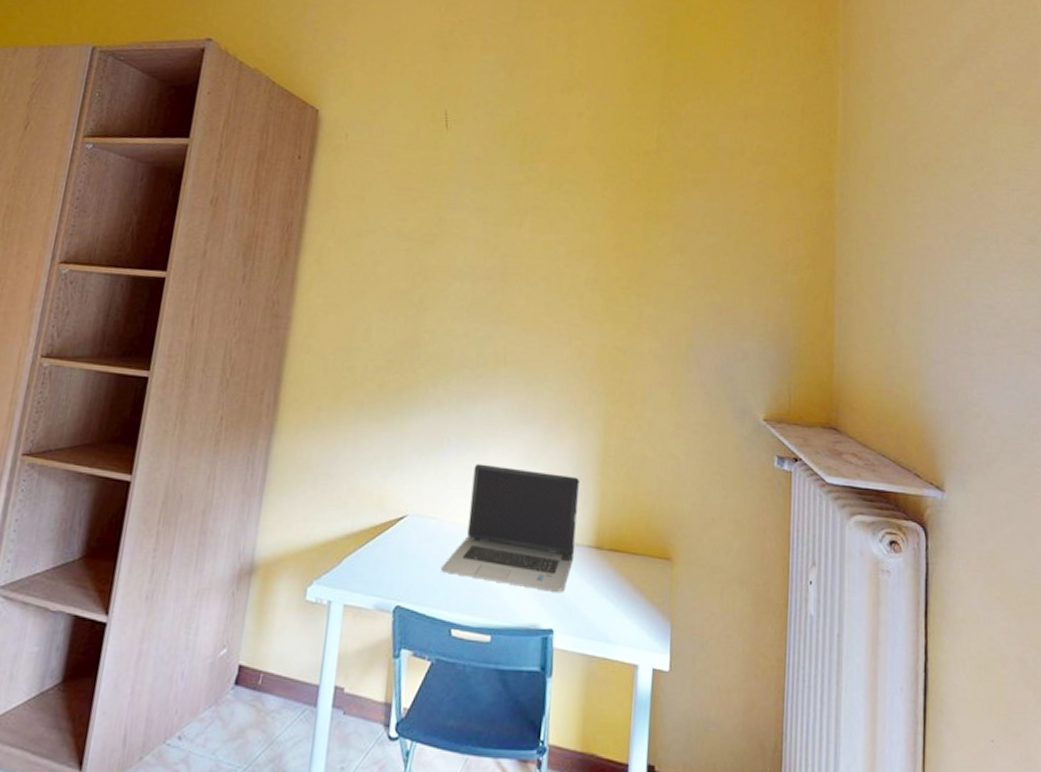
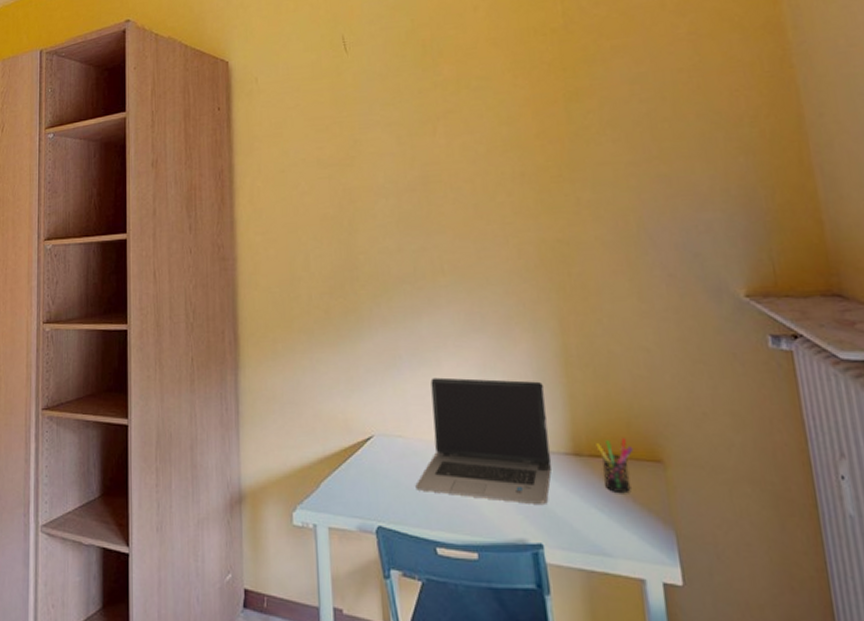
pen holder: none [617,536,649,585] -> present [596,438,634,492]

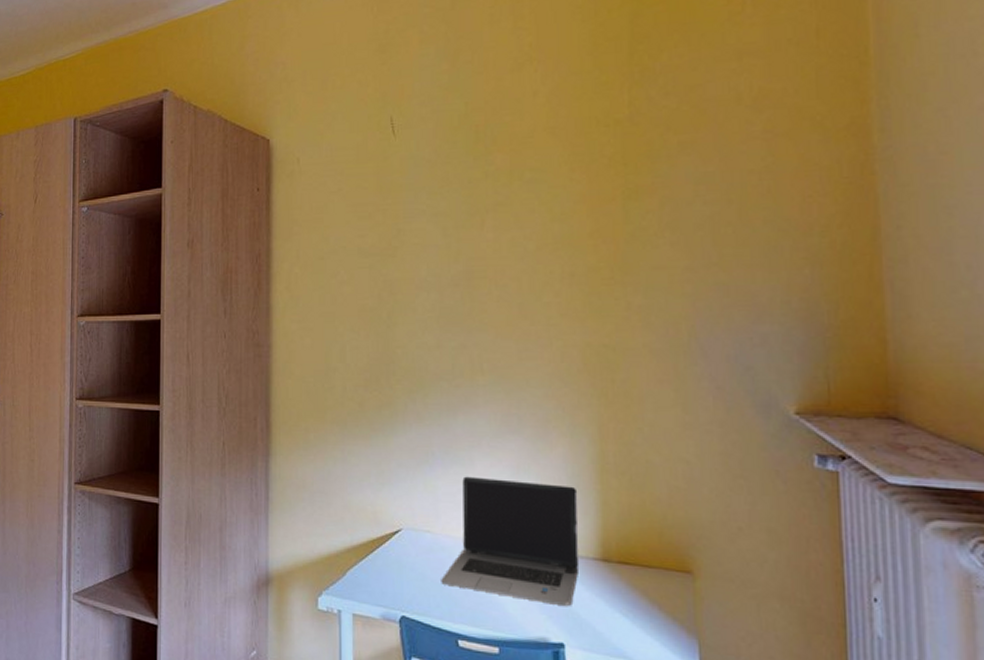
pen holder: present [596,438,634,492] -> none [626,547,663,600]

